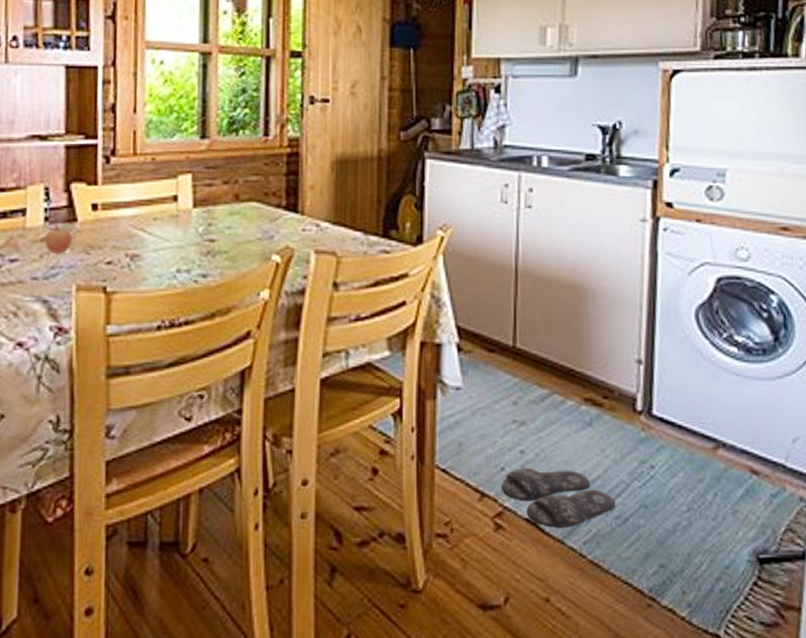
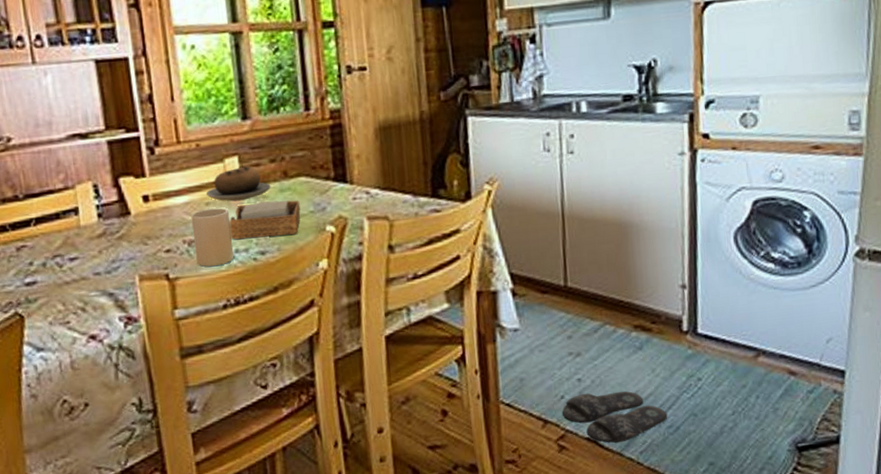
fruit: present [44,223,73,255] -> none [100,217,129,249]
mug: none [136,224,176,285] -> present [190,208,235,267]
bread: none [154,185,221,220] -> present [205,166,271,202]
napkin holder: none [174,223,248,261] -> present [229,200,301,240]

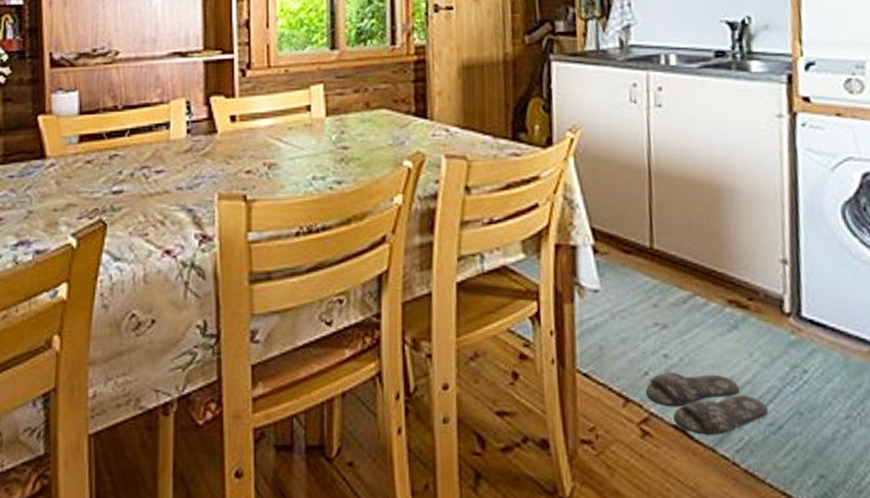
mug: present [190,208,235,267] -> none [273,133,311,192]
bread: present [205,166,271,202] -> none [289,94,353,128]
napkin holder: present [229,200,301,240] -> none [309,131,379,167]

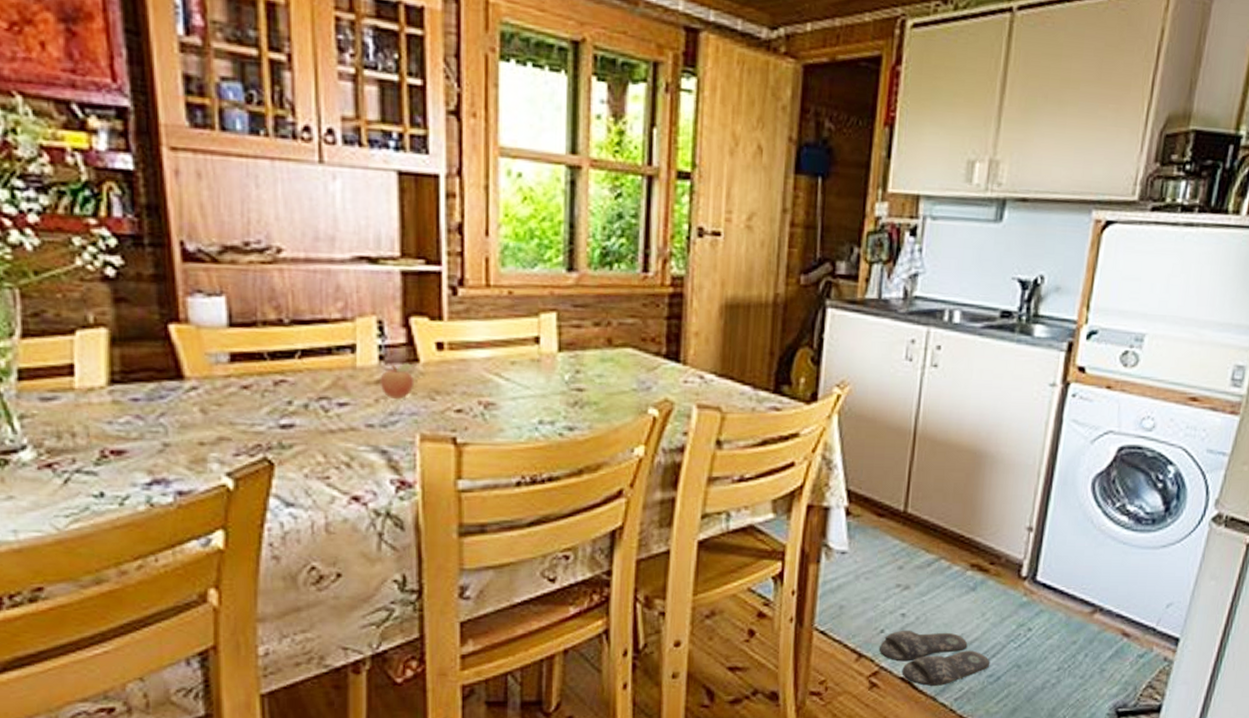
fruit: none [187,134,214,166] -> present [380,363,415,400]

